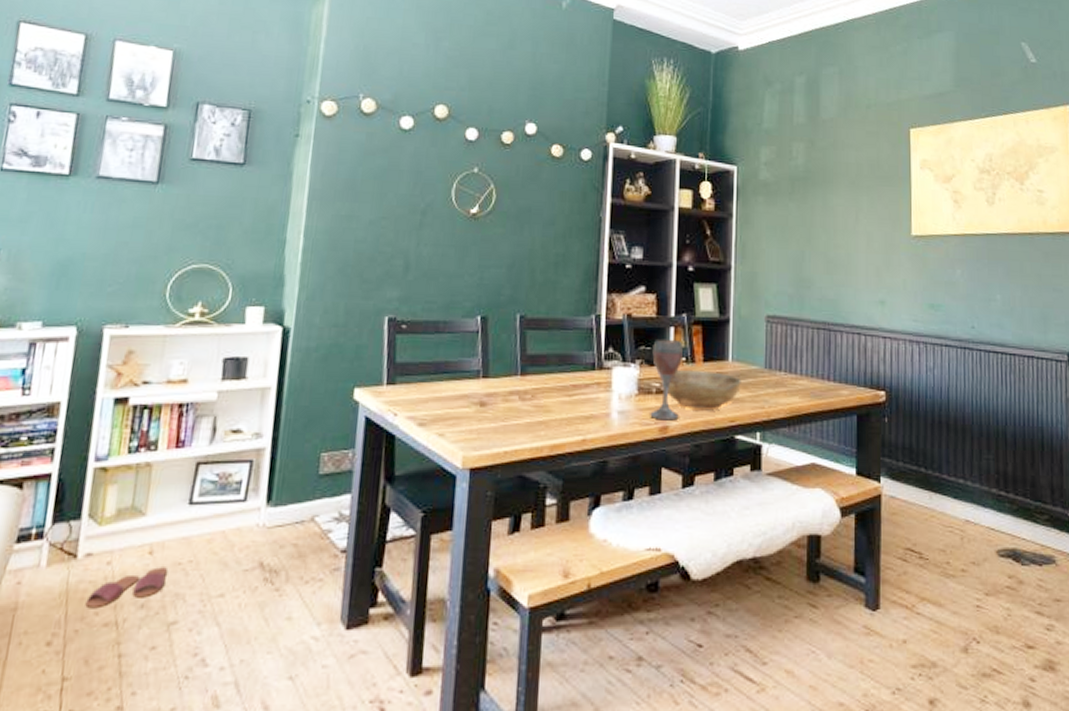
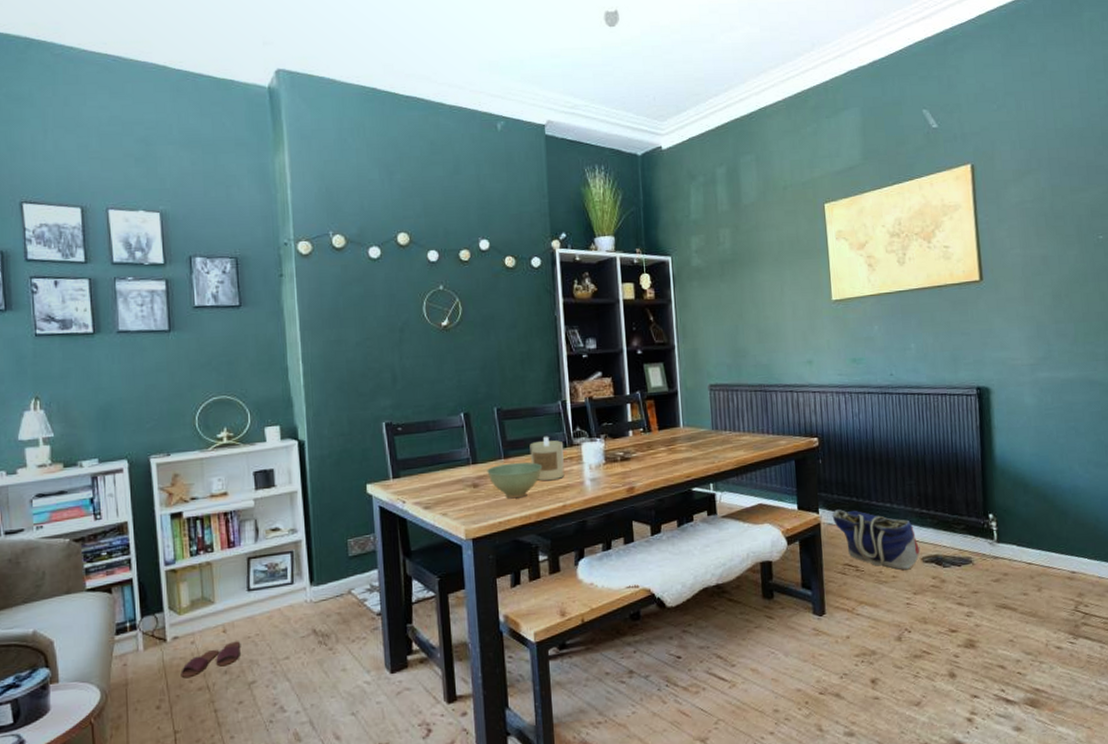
bowl: none [498,381,563,425] -> present [487,462,542,499]
candle: none [551,354,592,408] -> present [529,436,565,481]
cup: present [650,338,683,421] -> none [613,414,642,483]
bowl: present [667,370,741,411] -> none [630,437,693,471]
tote bag: none [895,480,996,564] -> present [832,509,921,570]

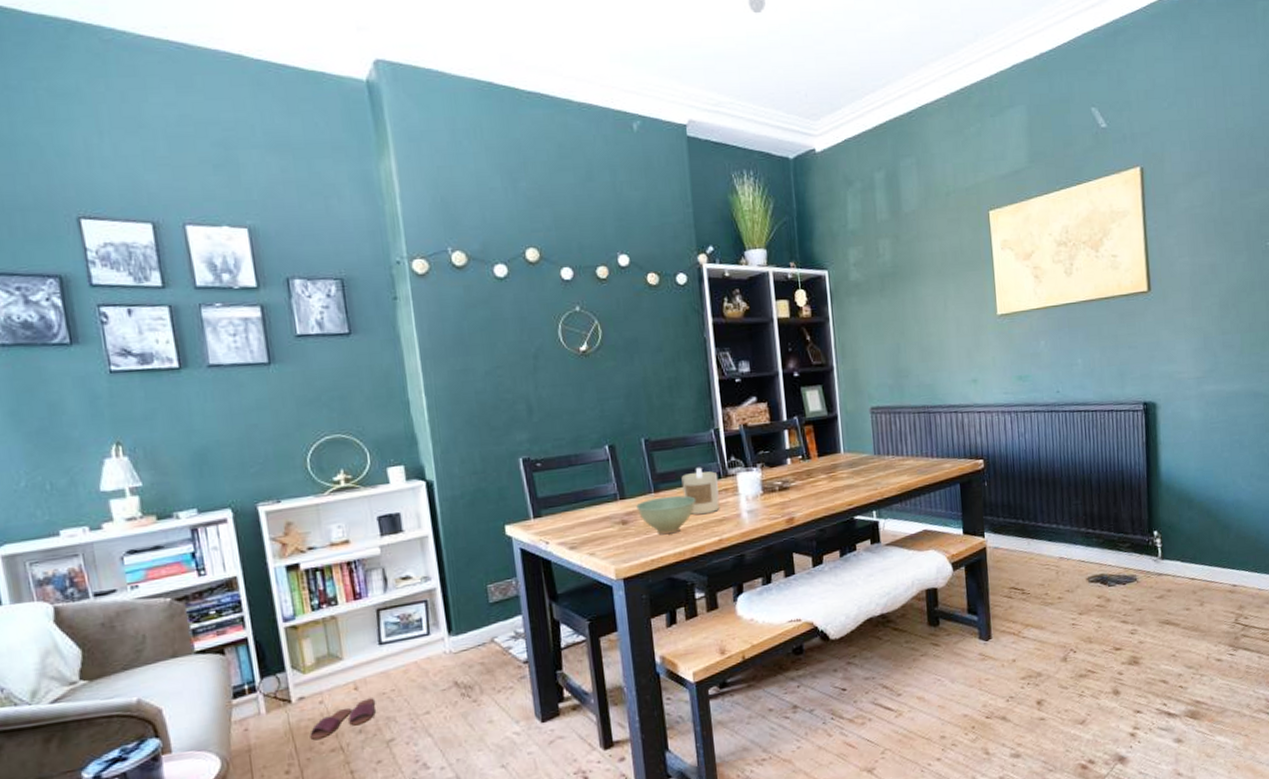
tote bag: present [832,509,921,570] -> none [997,532,1086,591]

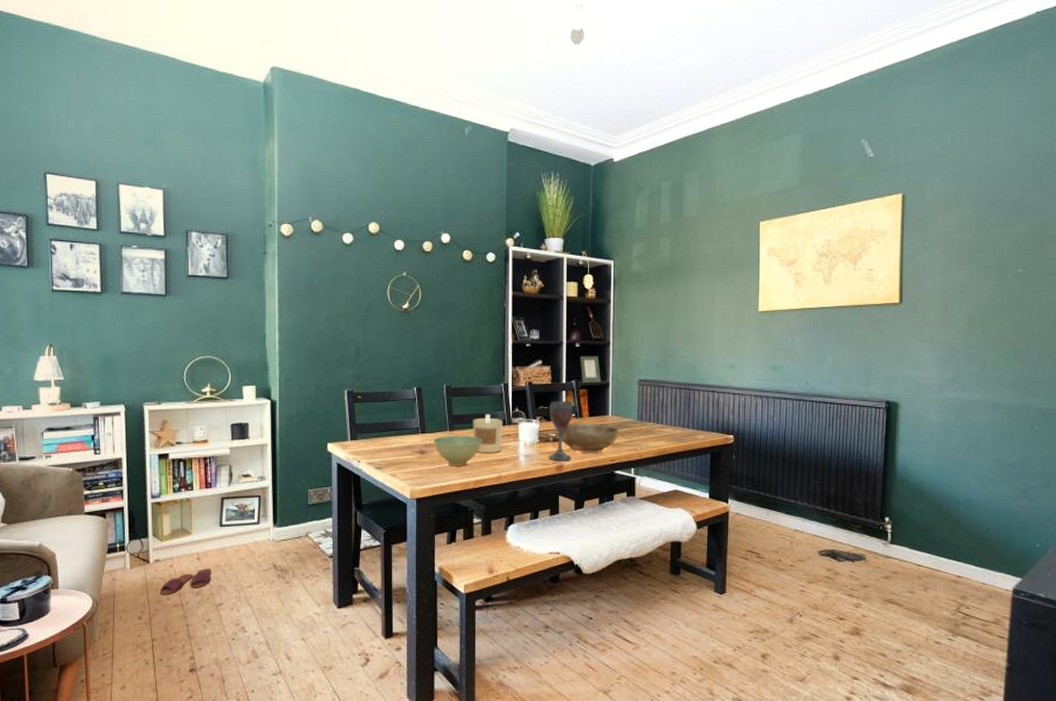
cup: none [770,440,802,513] -> present [549,400,573,461]
bowl: none [789,464,855,500] -> present [562,424,619,453]

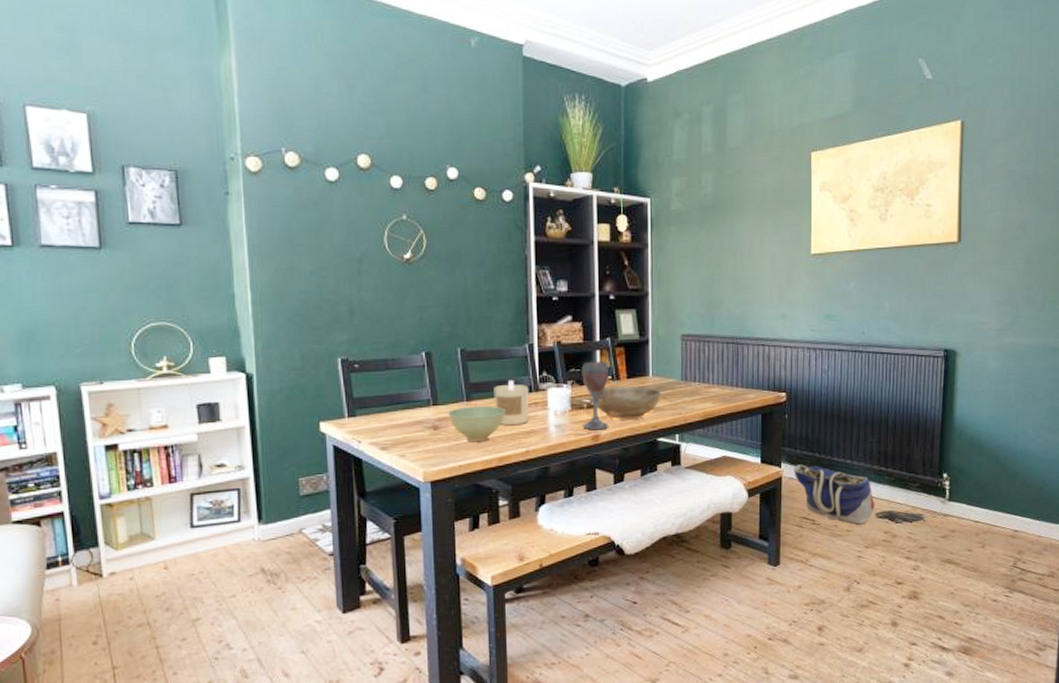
slippers: present [160,568,211,596] -> none [119,578,183,615]
tote bag: none [740,501,819,561] -> present [794,464,876,525]

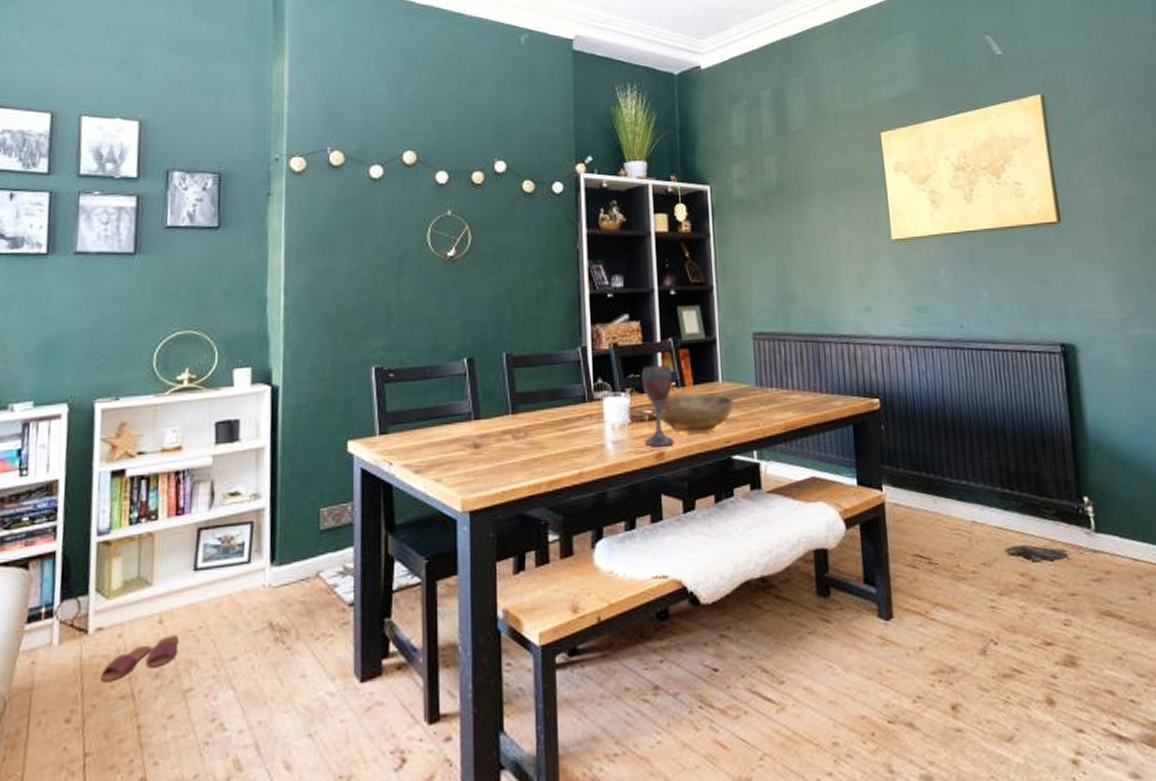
slippers: none [119,578,183,615] -> present [100,635,178,683]
bowl: present [448,405,505,442] -> none [491,418,556,463]
candle: present [493,380,529,426] -> none [542,388,583,443]
tote bag: present [794,464,876,525] -> none [898,486,1005,564]

